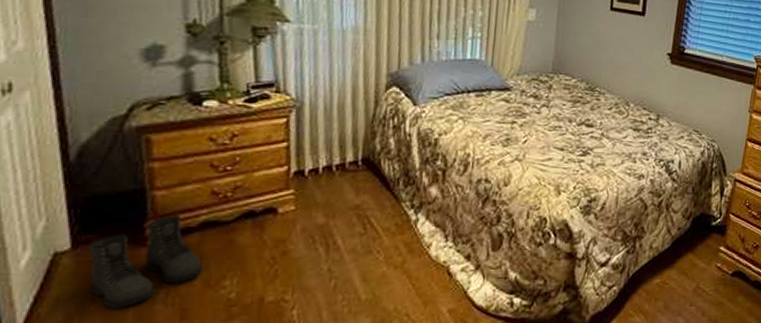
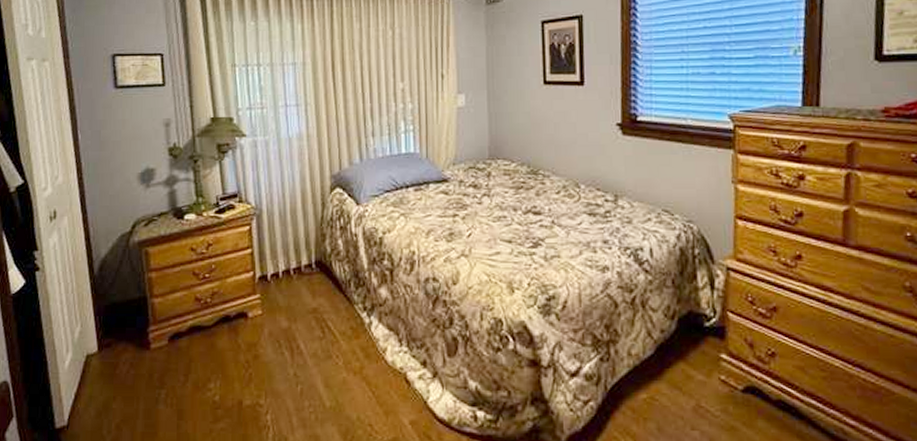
boot: present [88,216,202,308] -> none [109,321,192,407]

